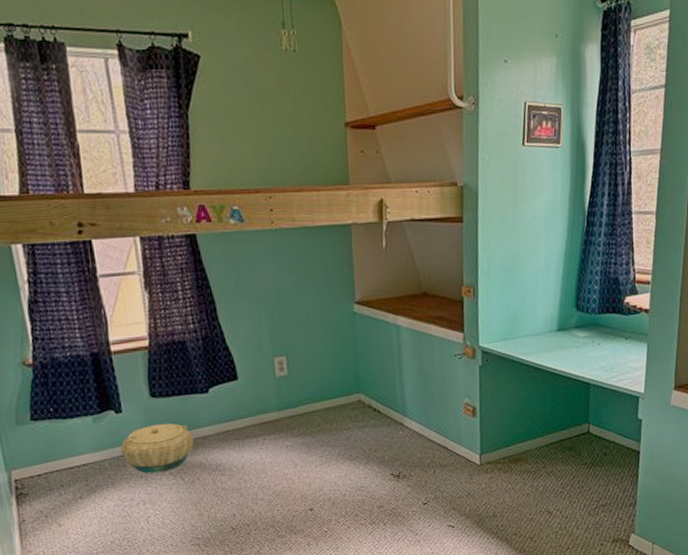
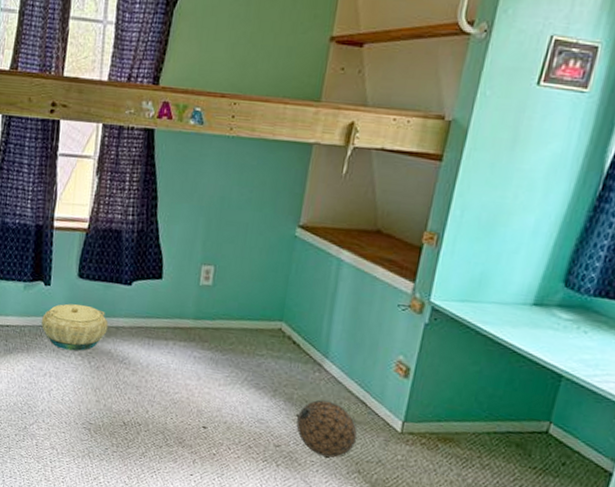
decorative ball: none [392,453,447,505] -> present [296,399,358,458]

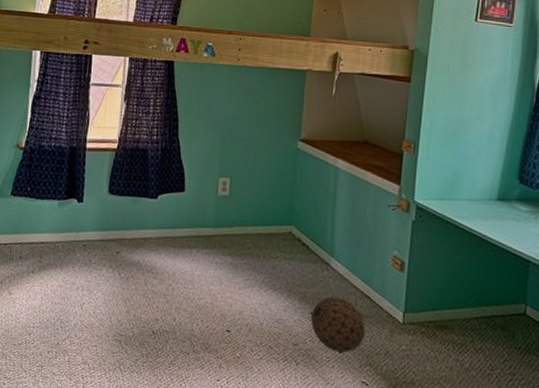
basket: present [41,303,108,351] -> none [74,218,137,264]

